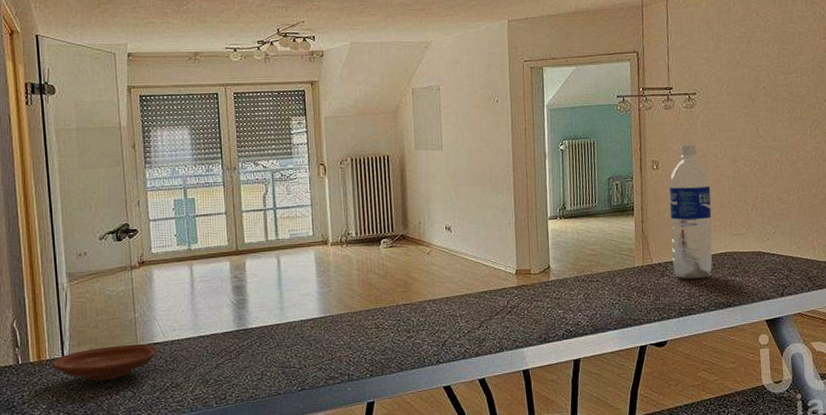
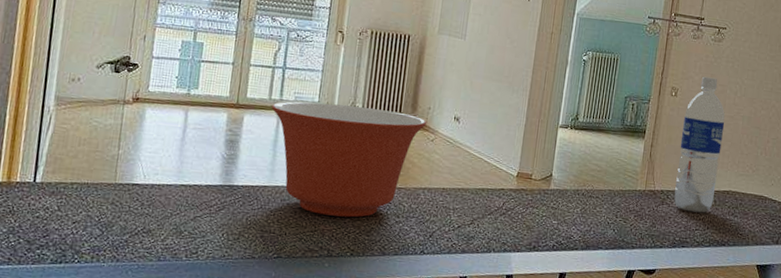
plate: present [52,343,159,381] -> none [21,178,137,214]
mixing bowl: none [270,232,421,343] -> present [271,101,427,218]

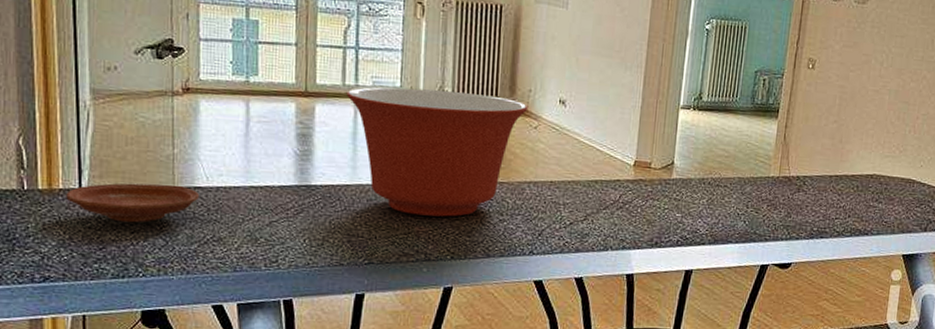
plate: none [21,178,137,214] -> present [66,183,200,223]
water bottle: present [674,76,725,213] -> none [811,45,869,200]

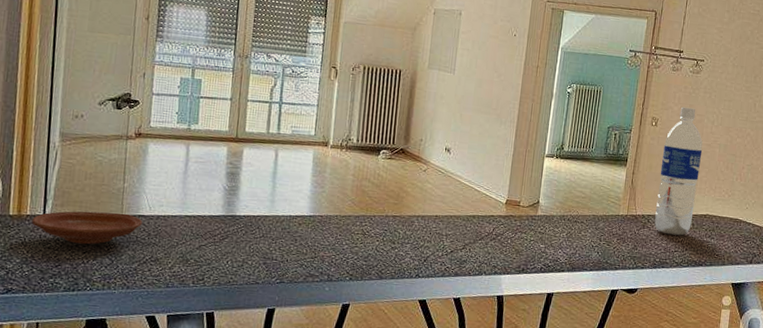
mixing bowl: present [346,87,529,217] -> none [270,135,420,244]
water bottle: none [811,45,869,200] -> present [654,107,703,236]

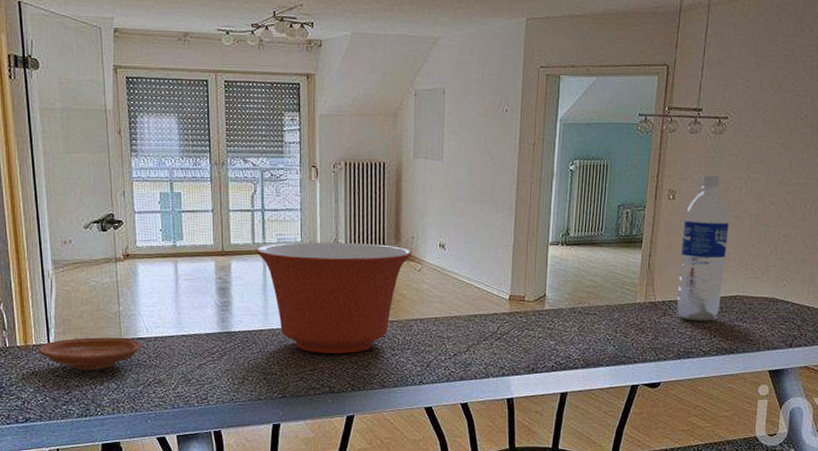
mixing bowl: none [270,135,420,244] -> present [256,242,412,354]

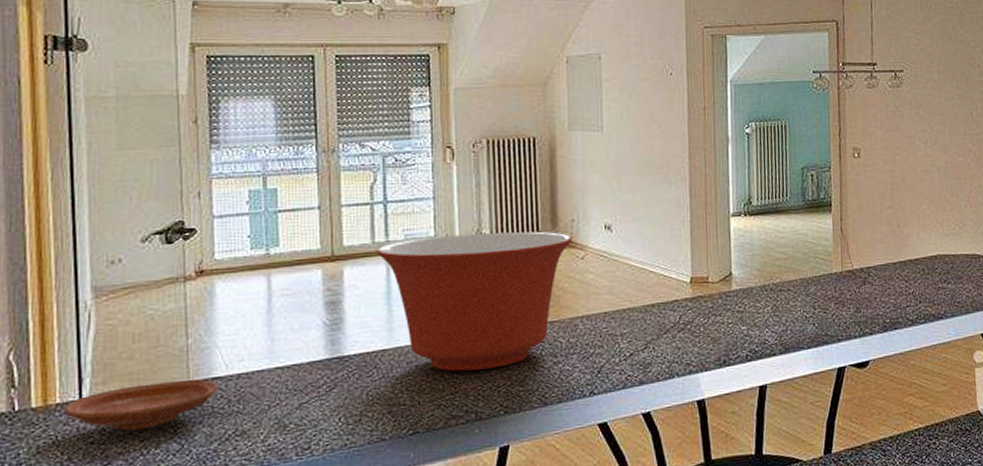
water bottle: present [677,174,730,321] -> none [872,129,921,287]

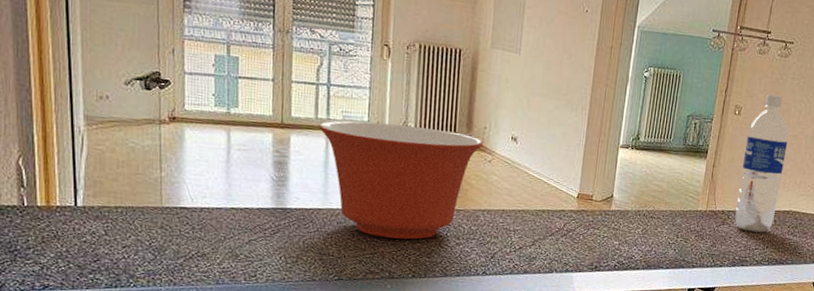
plate: present [64,378,219,431] -> none [63,202,186,239]
water bottle: none [872,129,921,287] -> present [735,94,789,233]

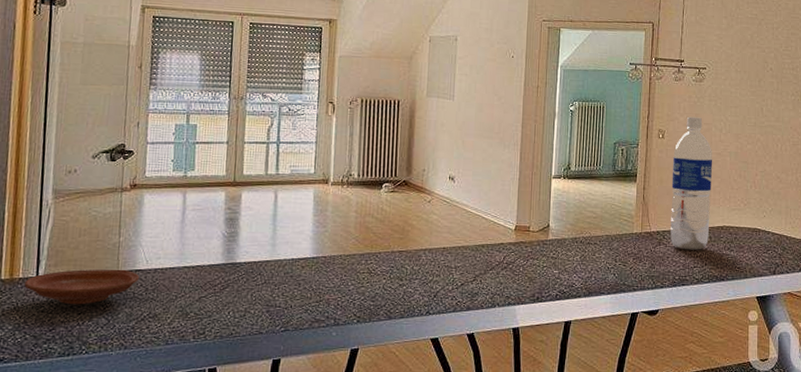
plate: none [63,202,186,239] -> present [24,269,140,305]
mixing bowl: present [319,121,484,240] -> none [268,173,423,285]

